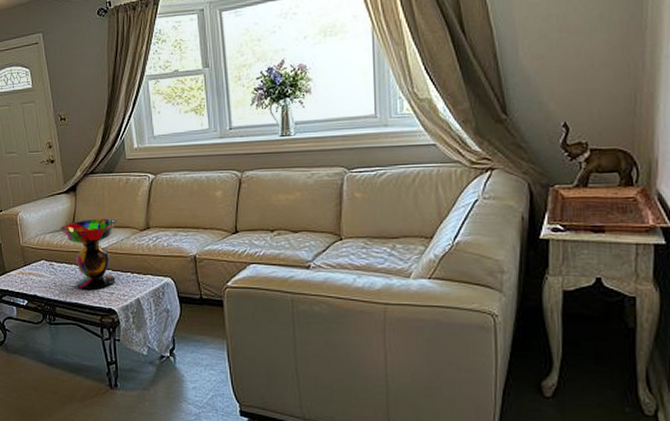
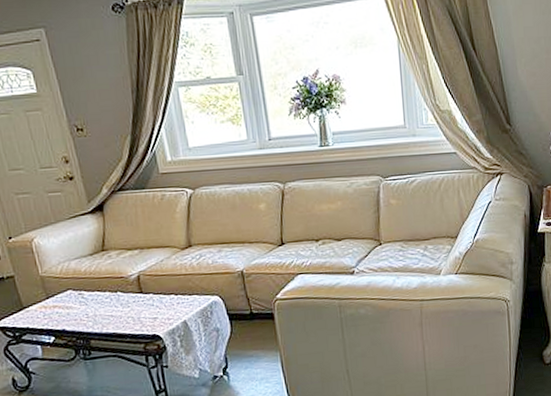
decorative bowl: present [60,218,117,290] -> none [87,238,159,318]

